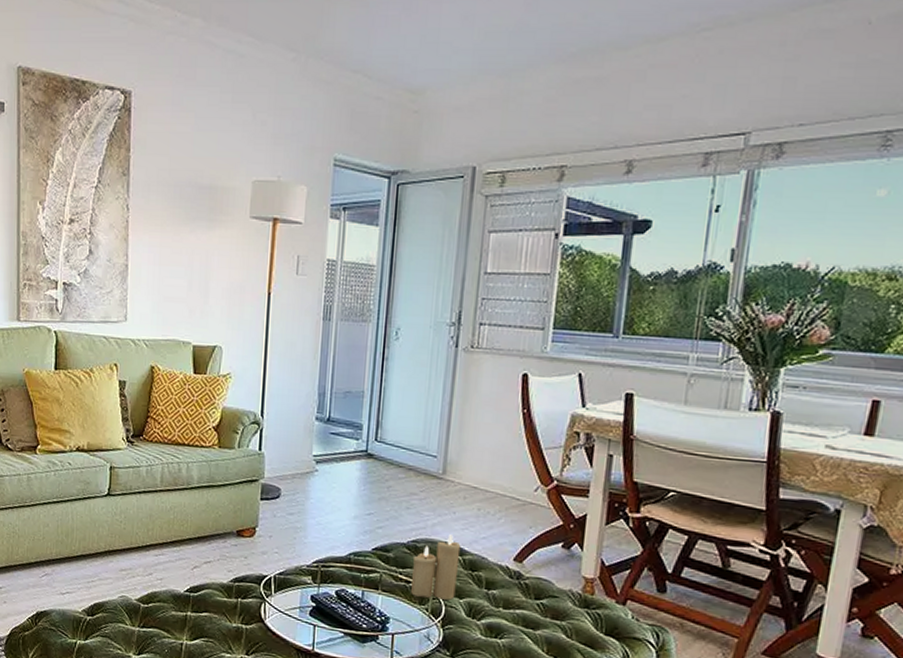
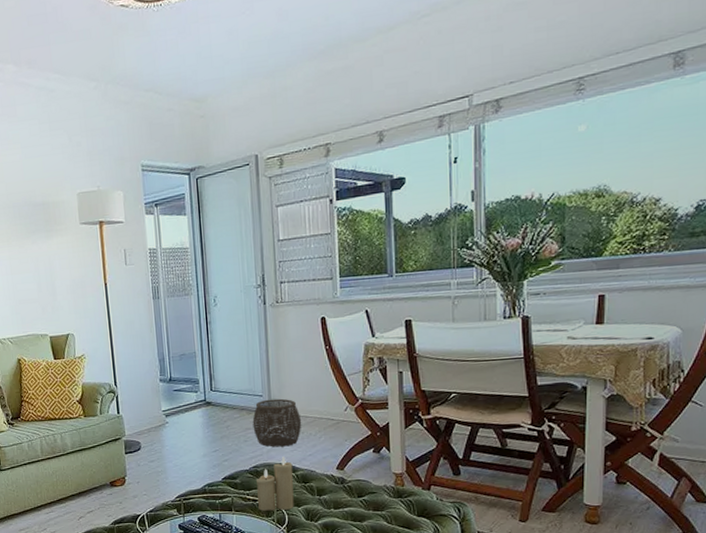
woven basket: none [419,462,480,523] -> present [252,398,302,447]

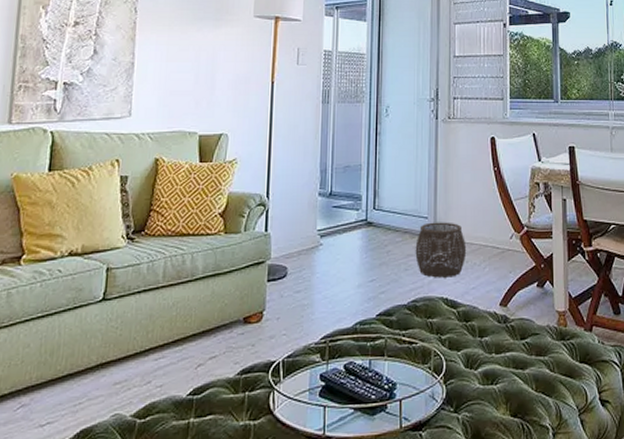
candle: present [255,457,294,512] -> none [413,289,455,358]

